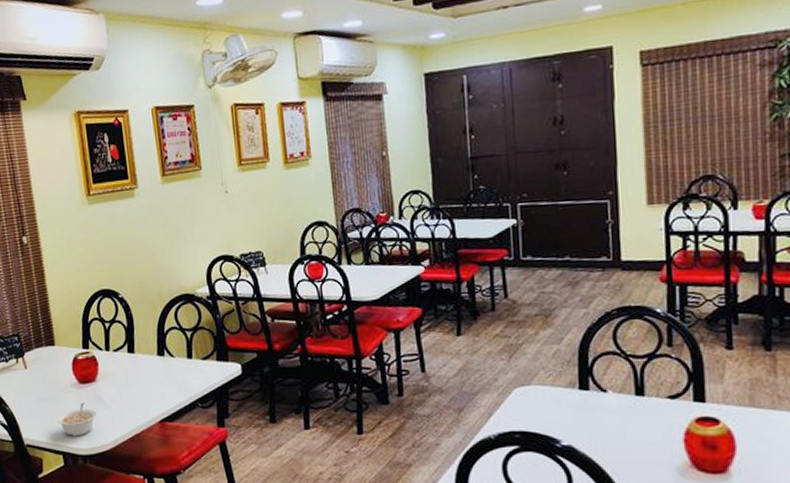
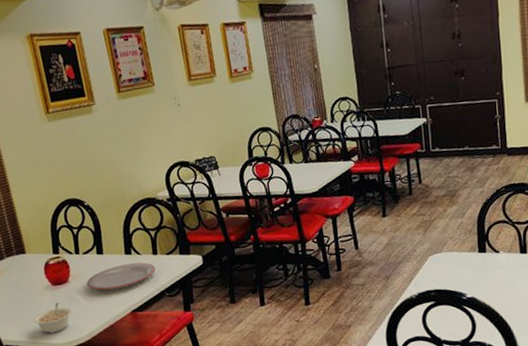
plate: none [115,366,189,395] -> present [87,262,156,290]

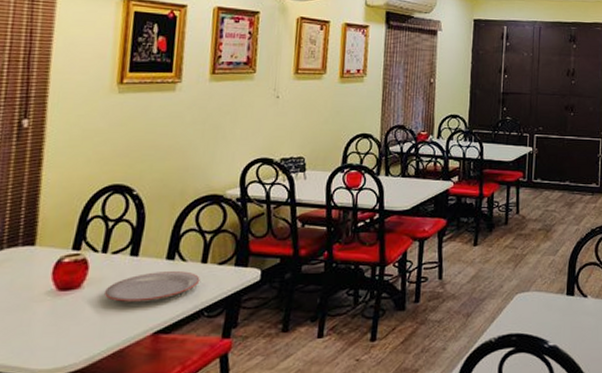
legume: present [33,302,71,334] -> none [14,313,72,355]

